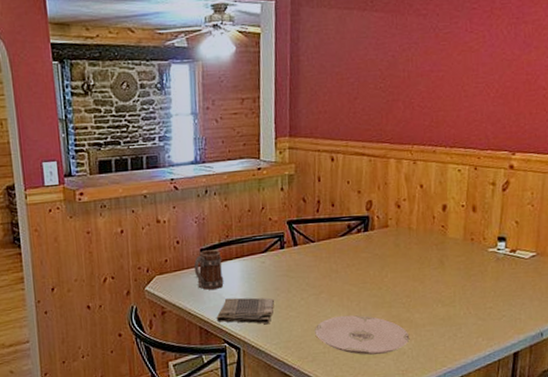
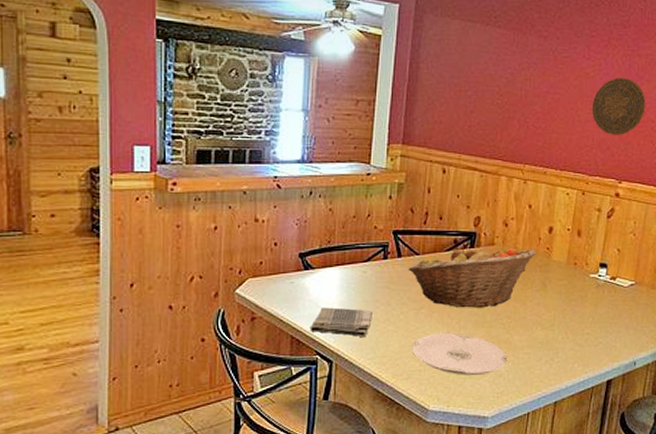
mug: present [193,250,224,290] -> none [290,255,322,297]
fruit basket: none [305,228,431,291] -> present [408,246,536,308]
decorative plate: none [478,47,536,107] -> present [592,78,646,135]

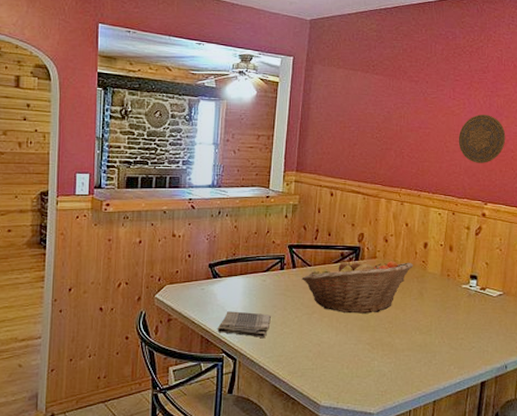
plate: present [412,332,507,375] -> none [305,335,390,374]

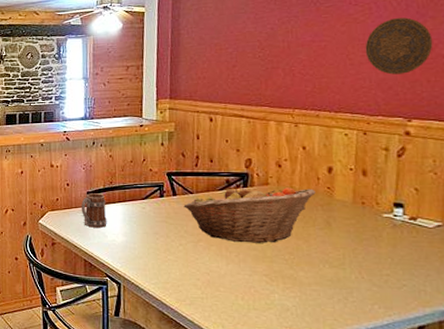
mug: none [201,265,228,302] -> present [81,193,107,228]
dish towel: present [217,311,272,337] -> none [99,237,154,264]

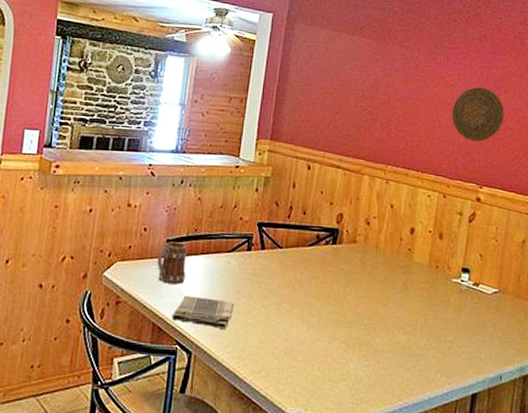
dish towel: none [99,237,154,264] -> present [171,296,235,329]
fruit basket: present [183,185,316,243] -> none [271,241,398,307]

